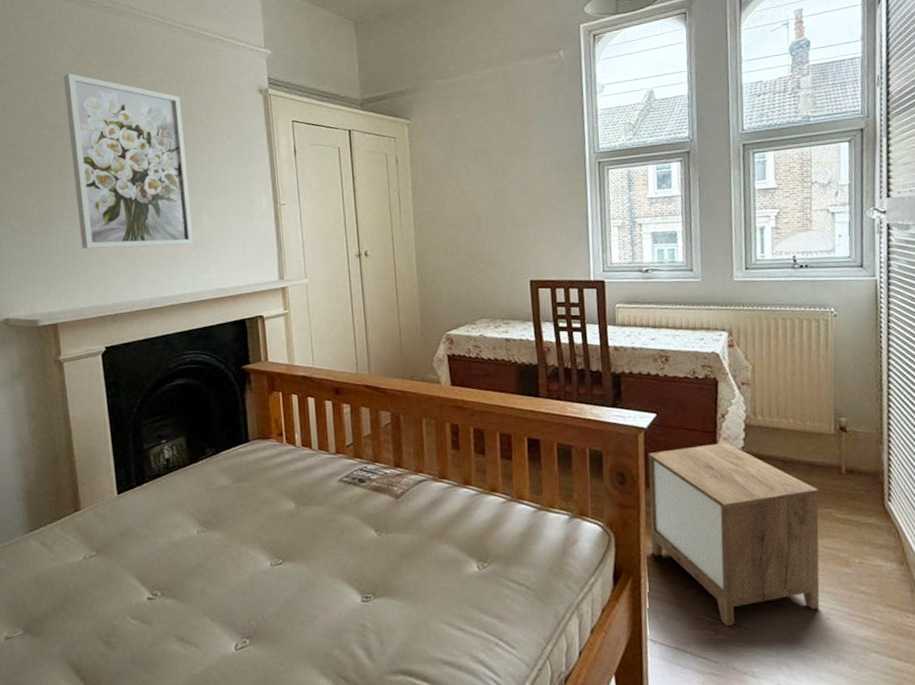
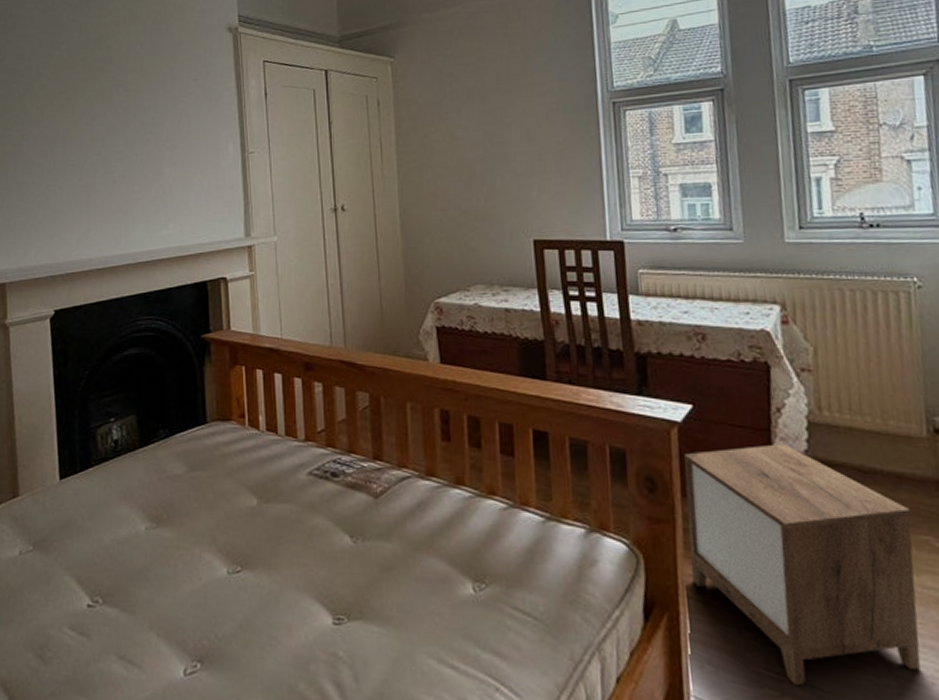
wall art: present [64,73,194,249] -> none [25,14,154,202]

